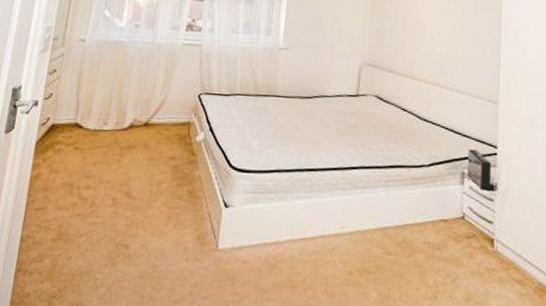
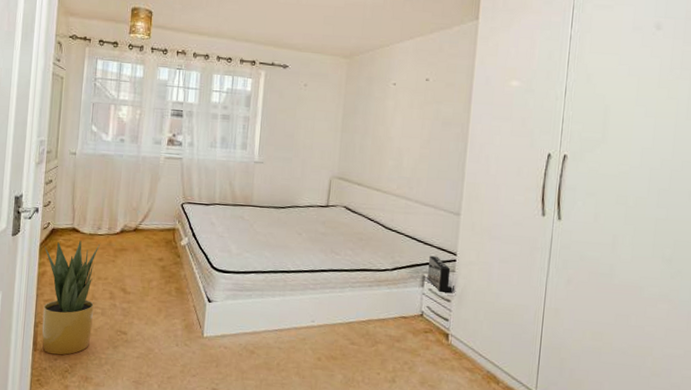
planter: none [27,138,106,277] -> present [41,240,101,356]

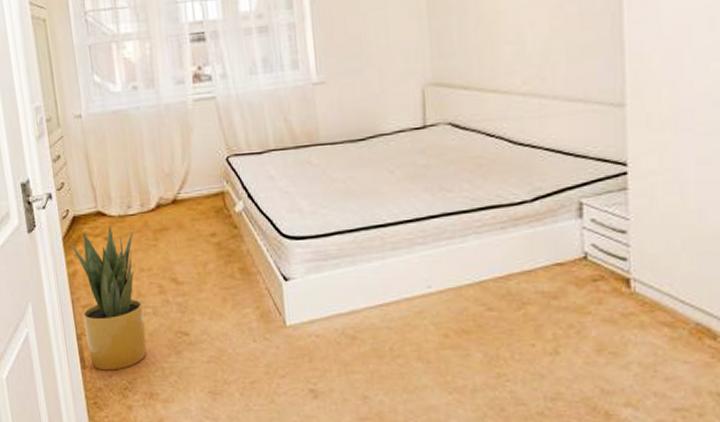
alarm clock: present [428,255,453,294] -> none [586,171,628,223]

